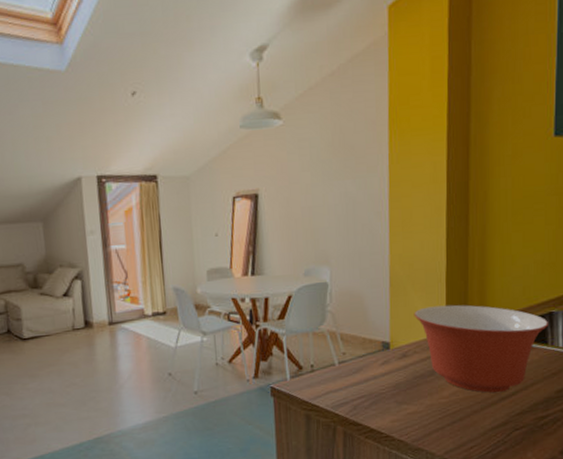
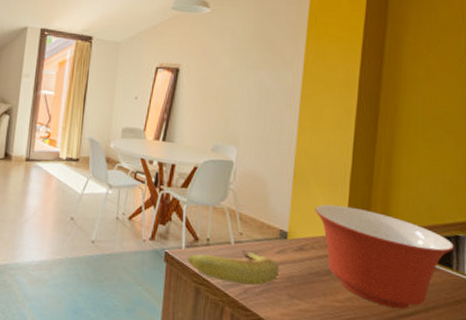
banana: none [294,368,385,403] -> present [188,250,279,286]

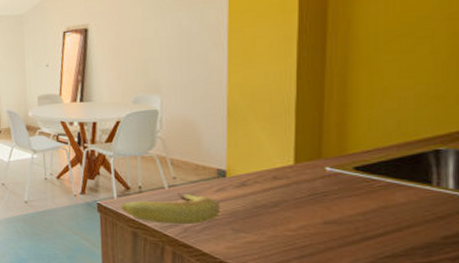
mixing bowl: present [314,204,455,309] -> none [255,136,435,232]

